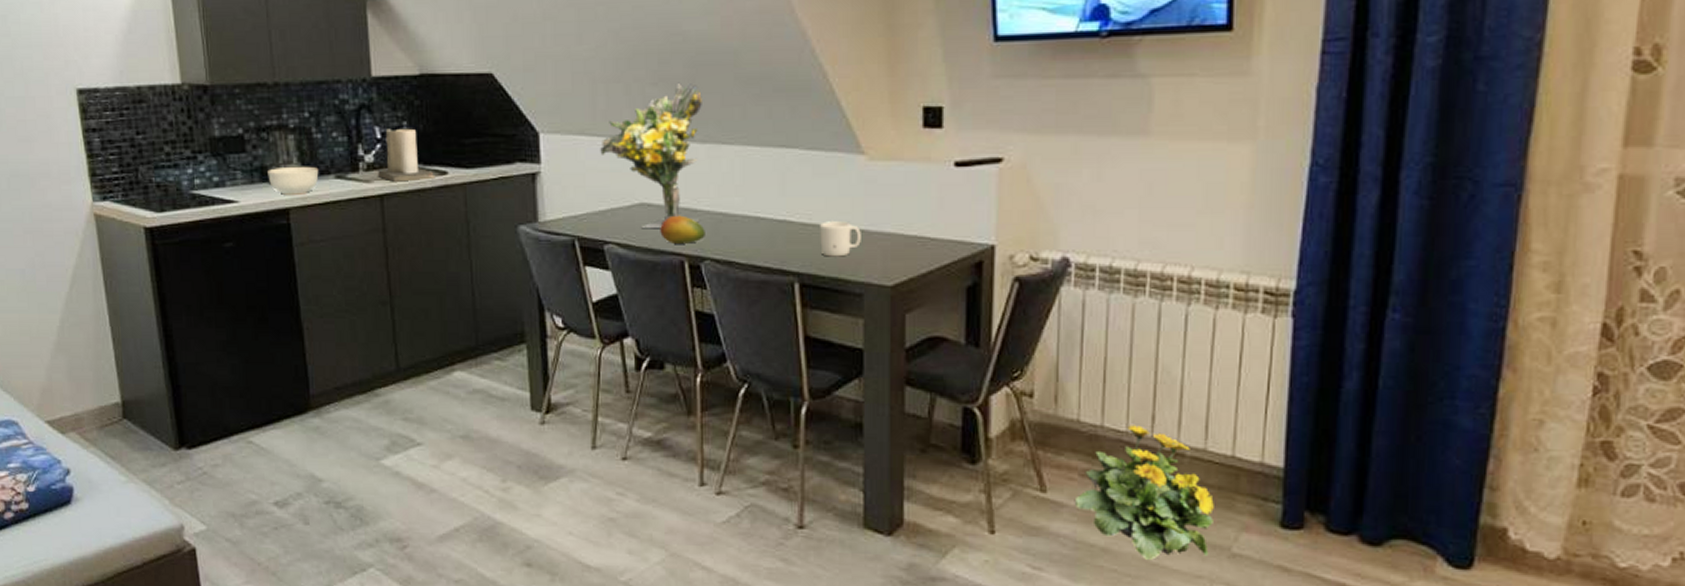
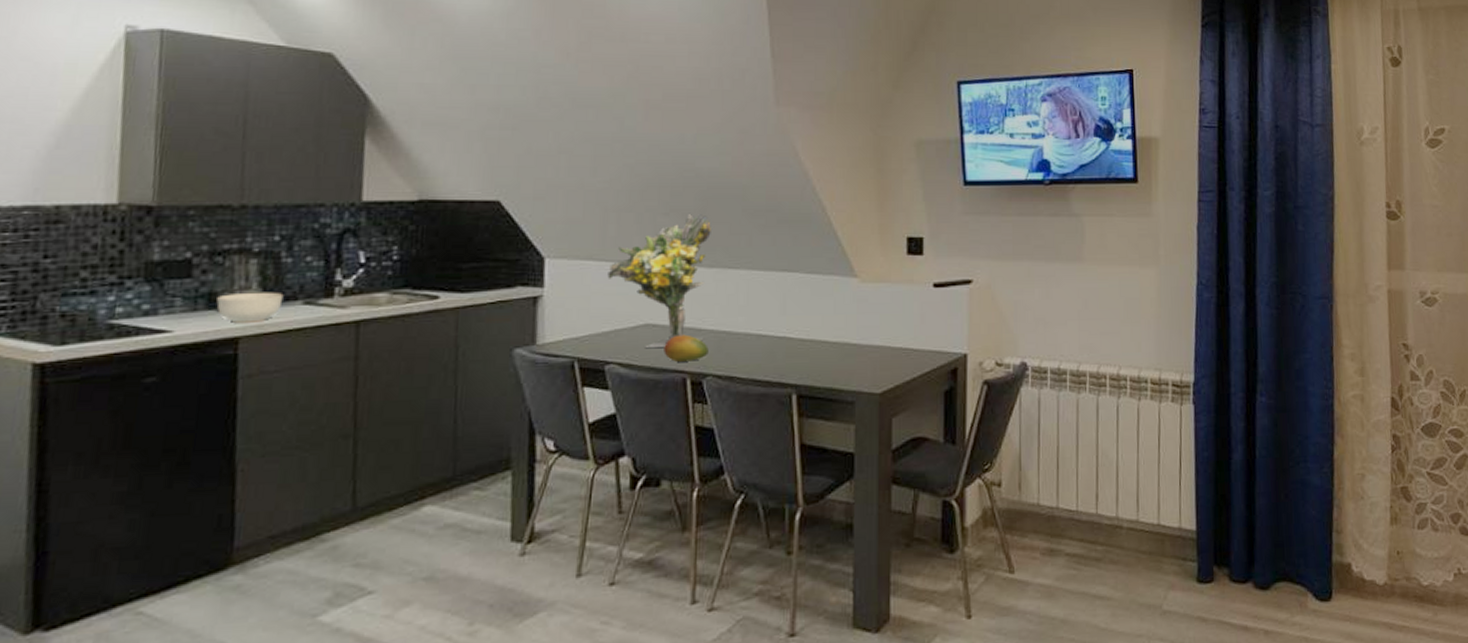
paper towel roll: present [378,128,436,182] -> none [356,253,425,307]
mug: present [820,221,861,257] -> none [817,336,853,369]
flowering plant: present [1074,425,1214,560] -> none [1037,504,1147,626]

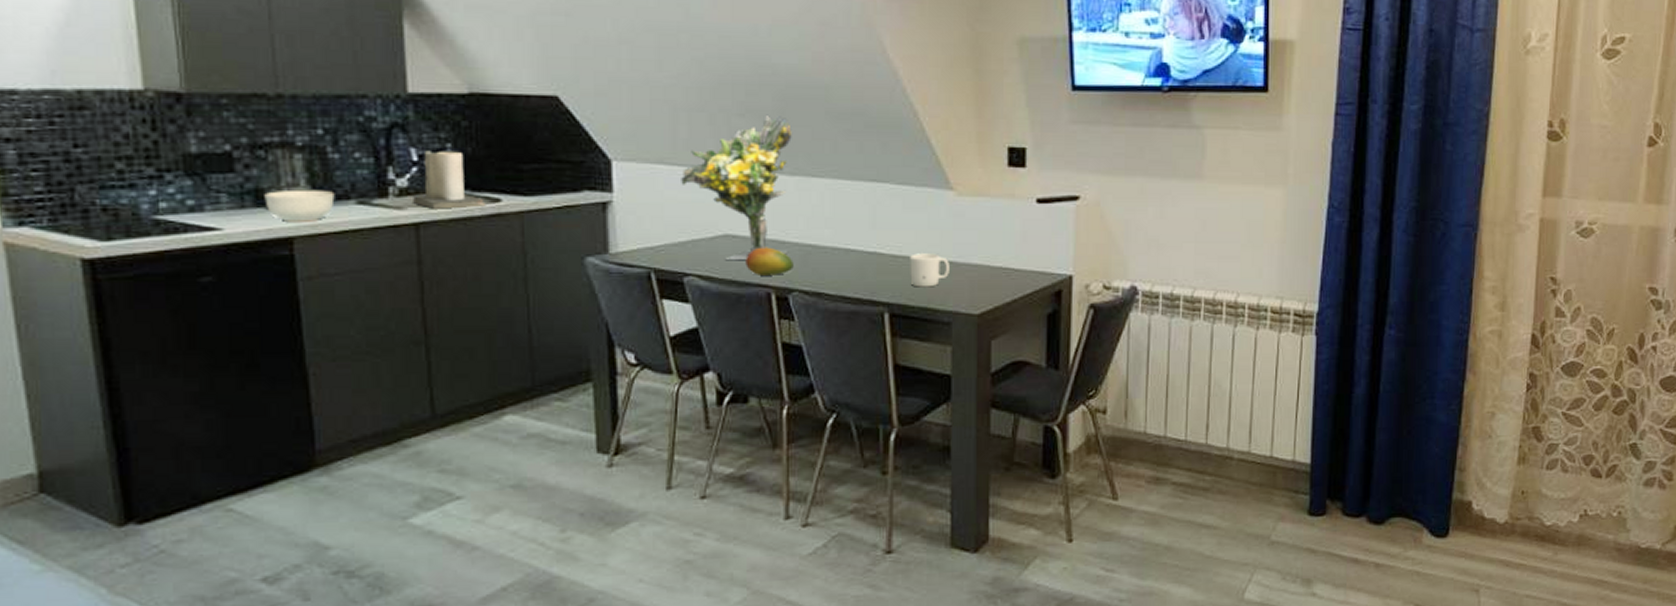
paper towel roll: none [356,253,425,307] -> present [413,150,486,209]
mug: none [817,336,853,369] -> present [910,253,949,288]

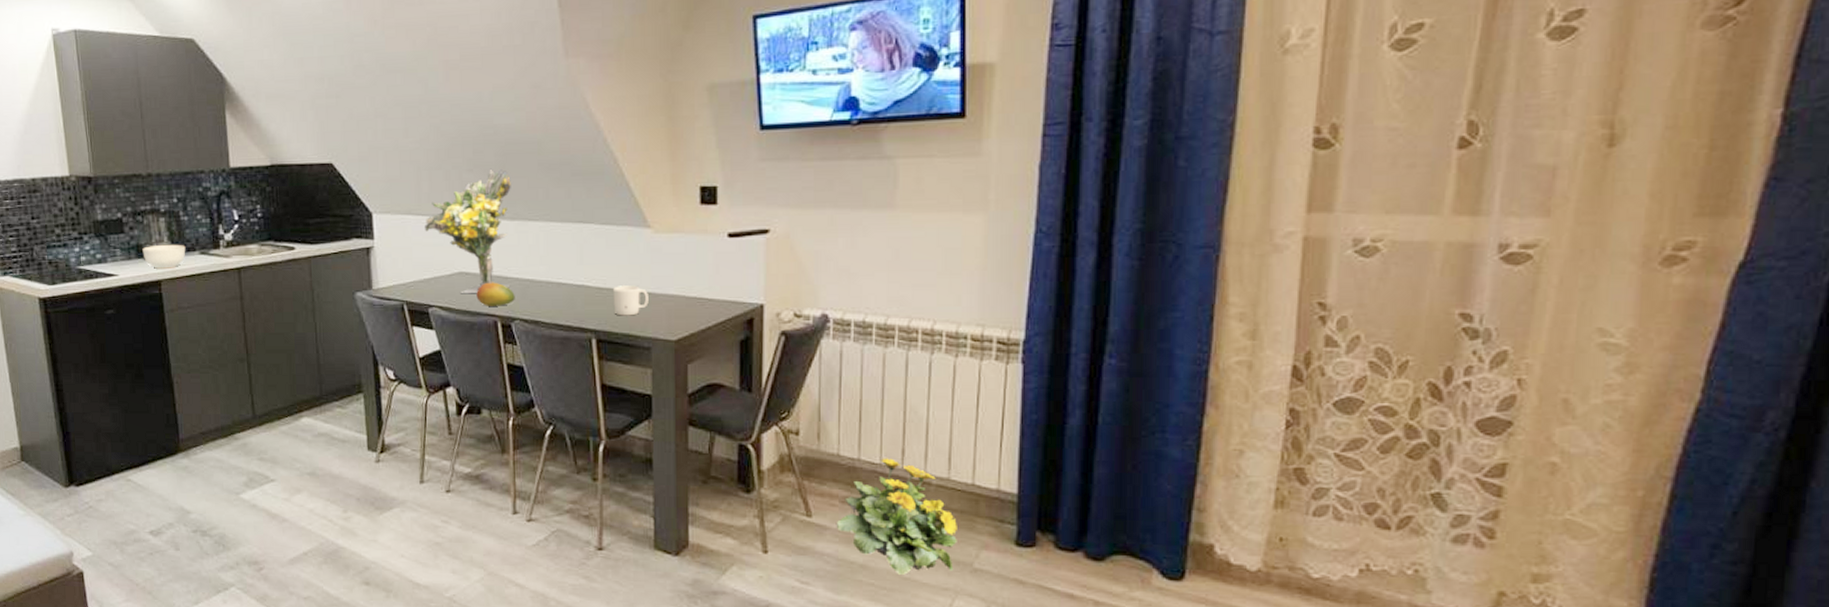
paper towel roll: present [413,150,486,209] -> none [236,211,285,257]
flowering plant: none [1141,434,1257,553] -> present [836,458,957,575]

